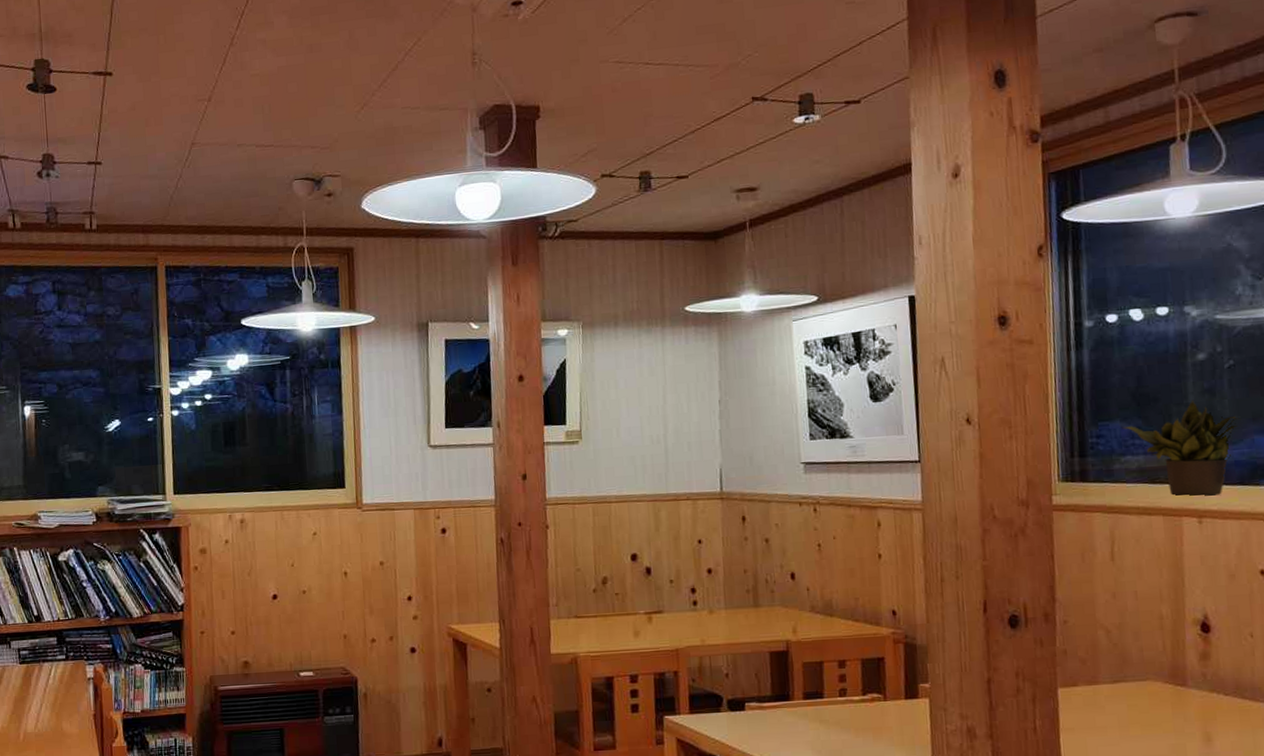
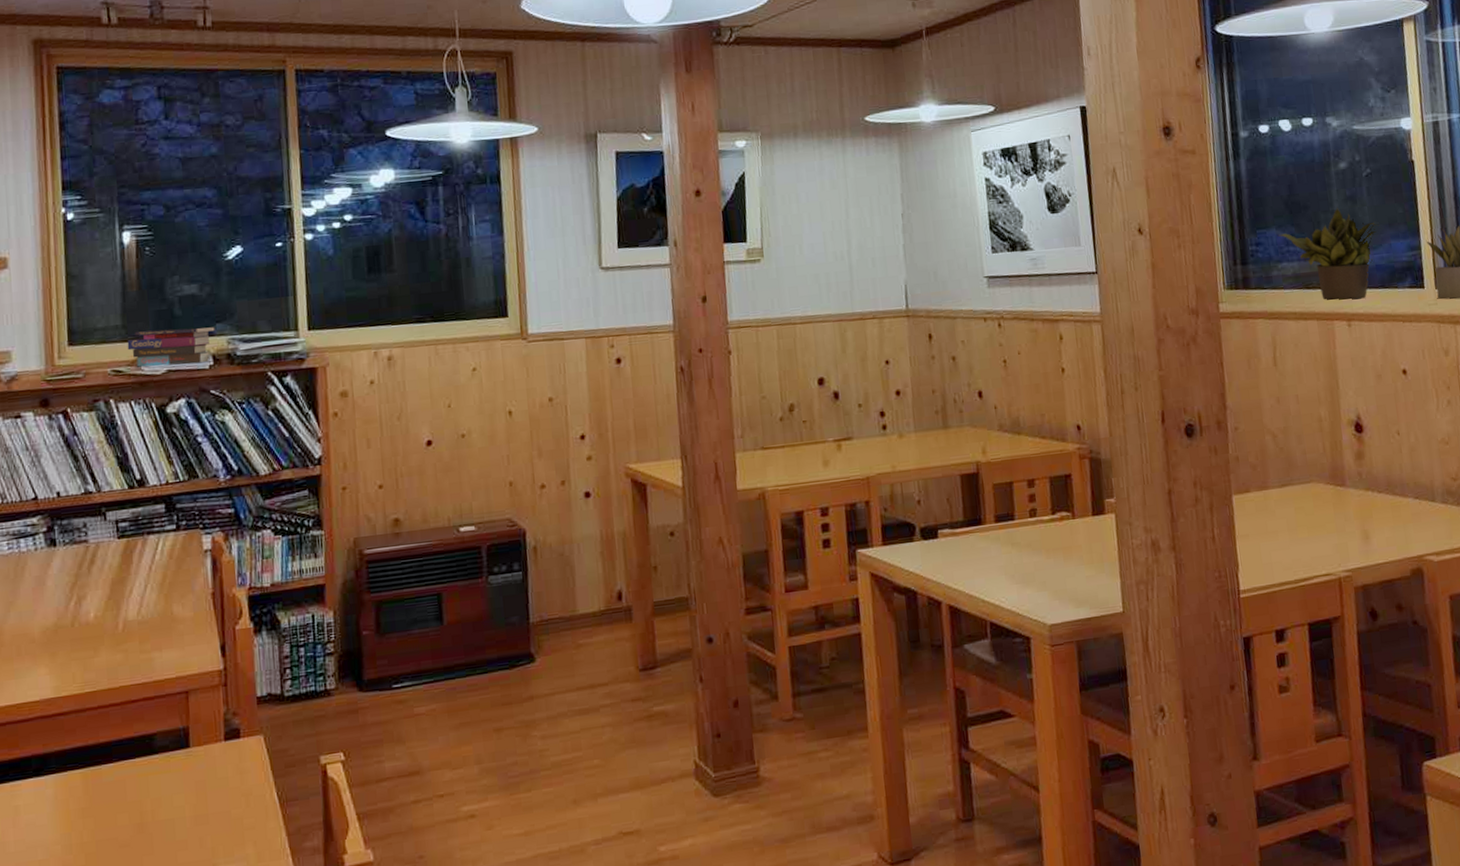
books: none [27,489,98,522] -> present [127,327,215,367]

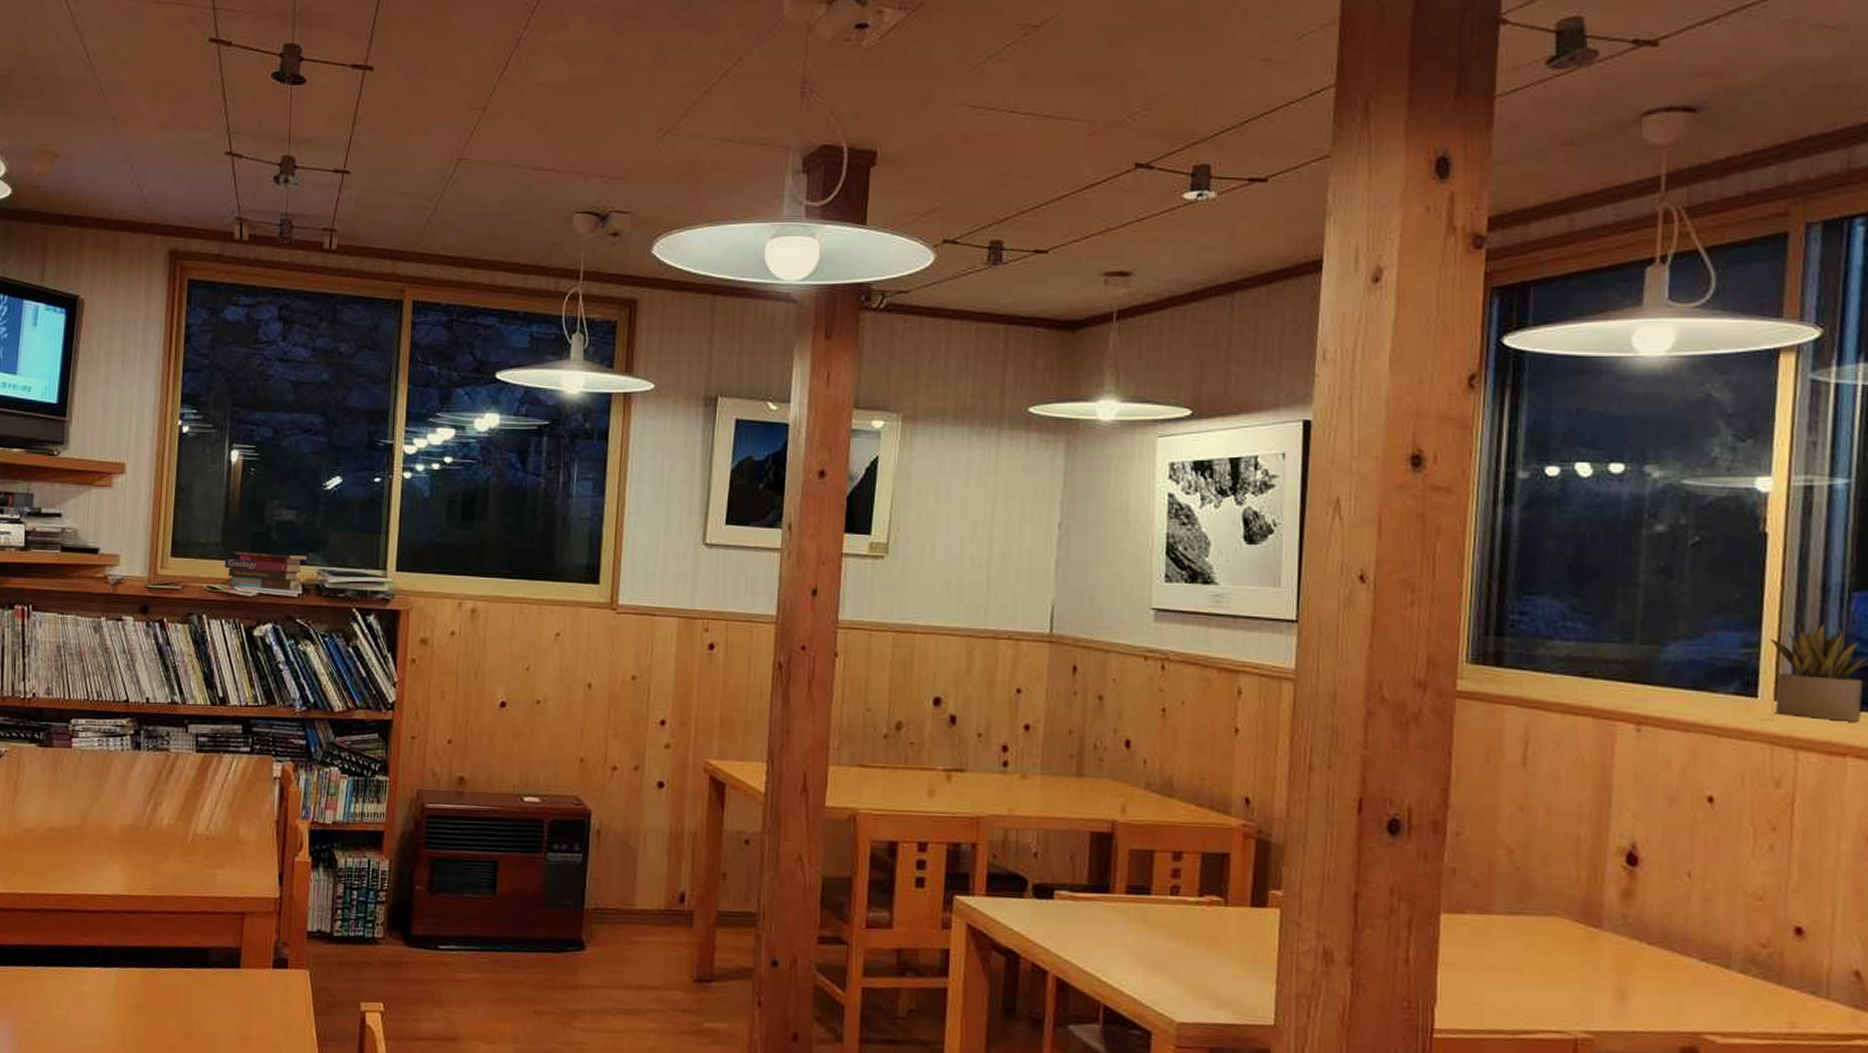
potted plant: present [1277,207,1379,301] -> none [1552,580,1702,699]

